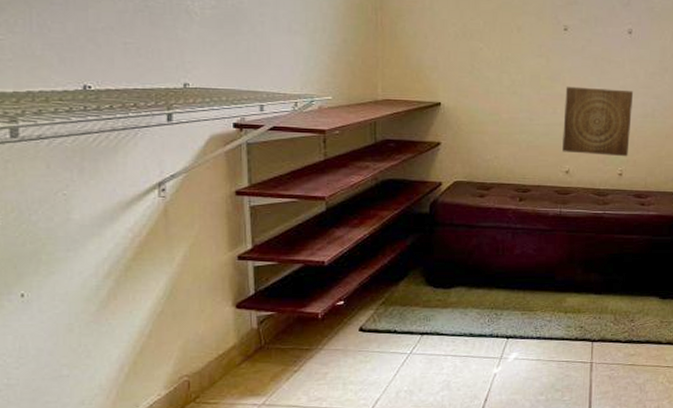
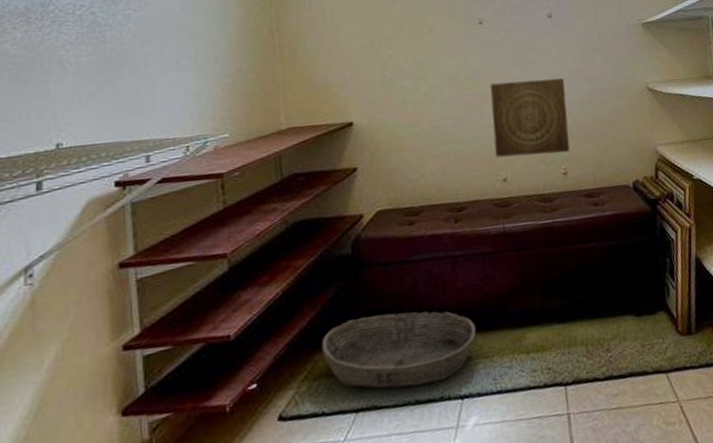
basket: none [398,265,525,323] -> present [321,311,476,389]

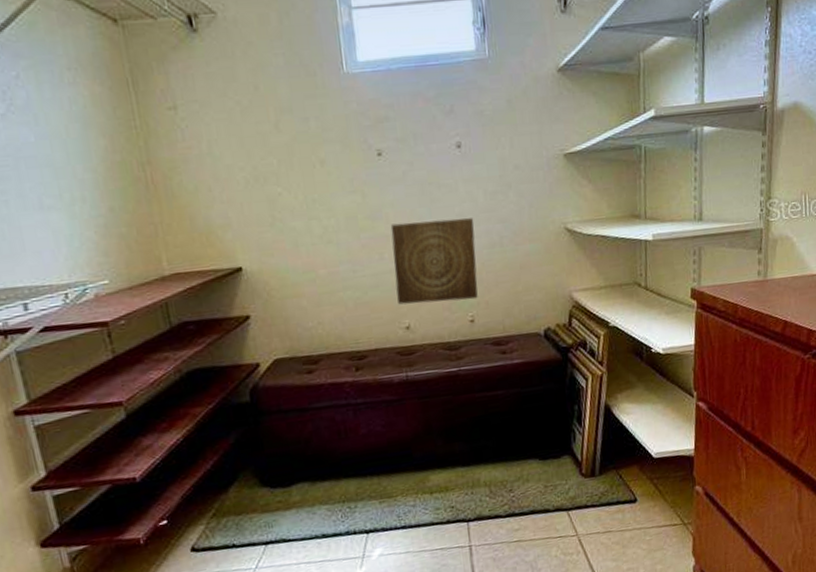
basket: present [321,311,476,389] -> none [227,455,380,524]

